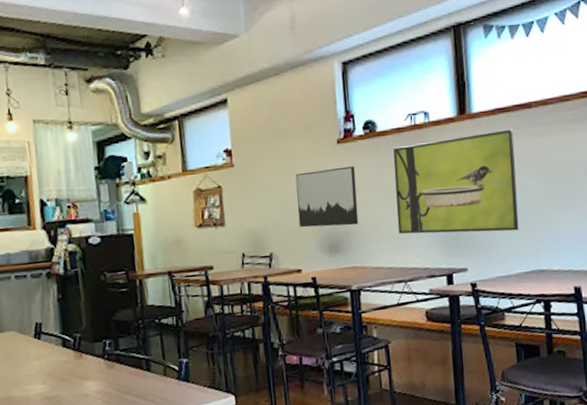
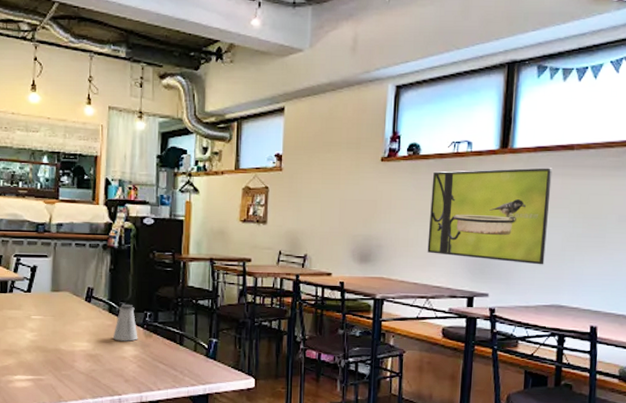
saltshaker: none [70,335,100,378] -> present [112,304,138,341]
wall art: present [295,166,359,228] -> none [335,183,395,239]

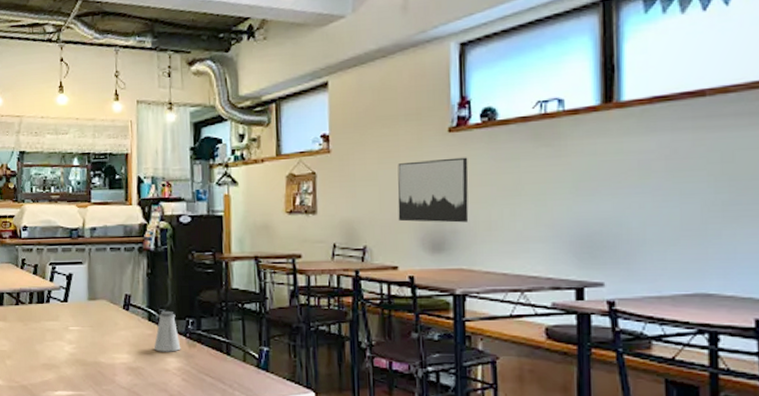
wall art: none [335,183,395,239] -> present [397,157,469,223]
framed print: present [427,167,553,265] -> none [515,121,679,244]

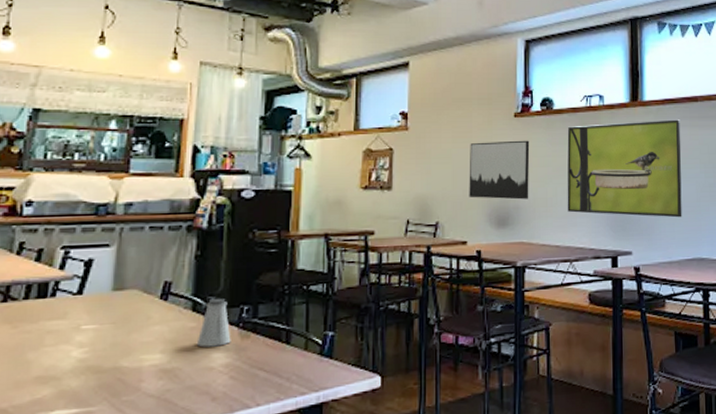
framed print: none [515,121,679,244] -> present [567,119,682,218]

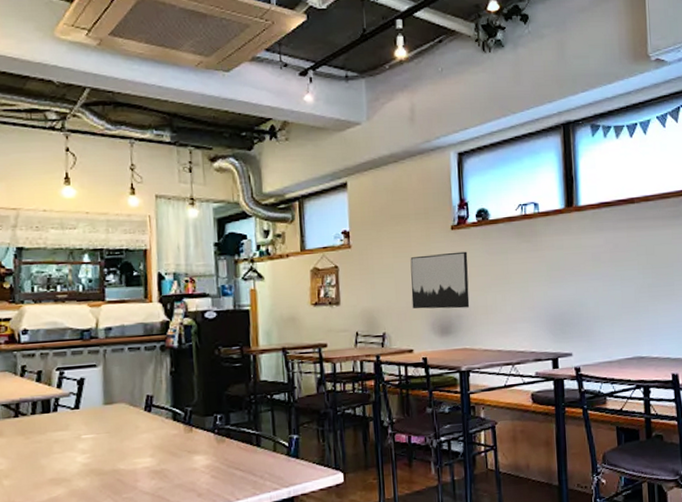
saltshaker: present [196,299,231,348] -> none [179,409,209,451]
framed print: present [567,119,682,218] -> none [504,222,621,319]

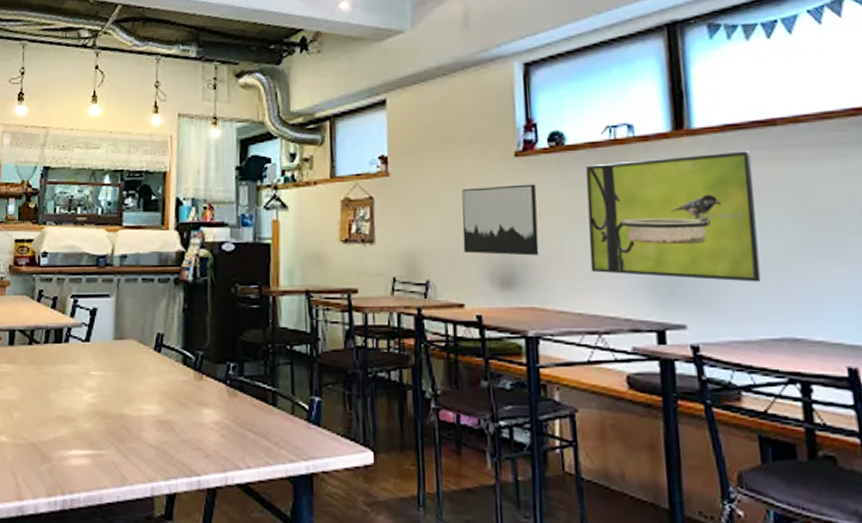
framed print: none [504,222,621,319] -> present [585,151,761,282]

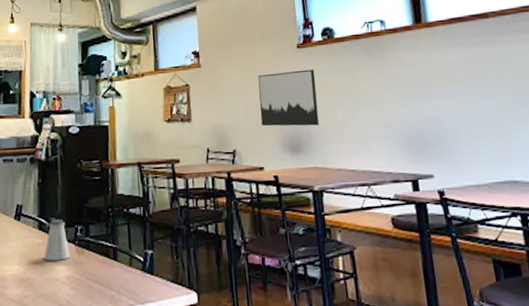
saltshaker: none [188,354,220,402] -> present [44,220,70,261]
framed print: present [585,151,761,282] -> none [351,37,486,139]

